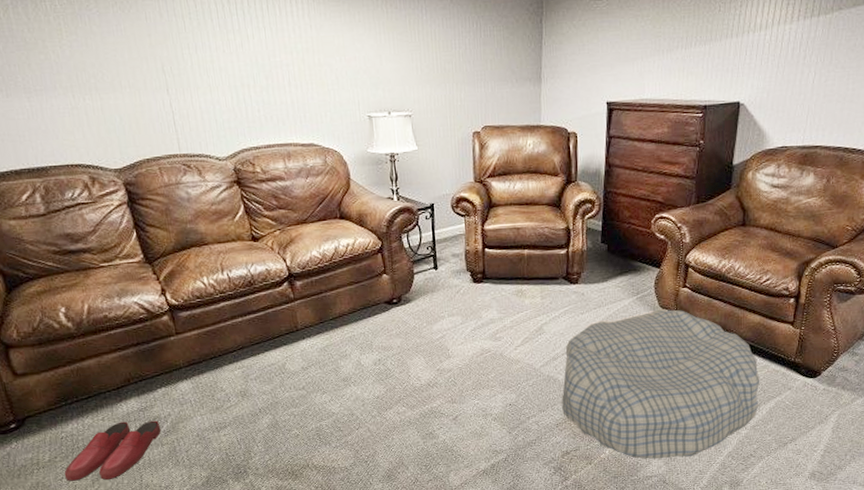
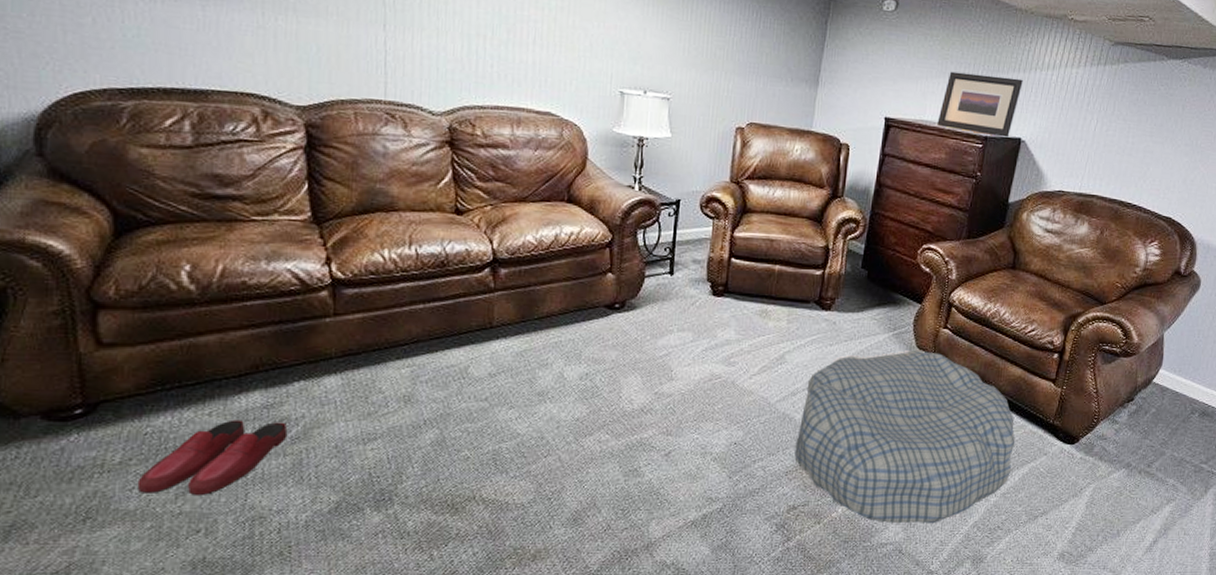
picture frame: none [657,44,737,104] -> present [937,71,1023,138]

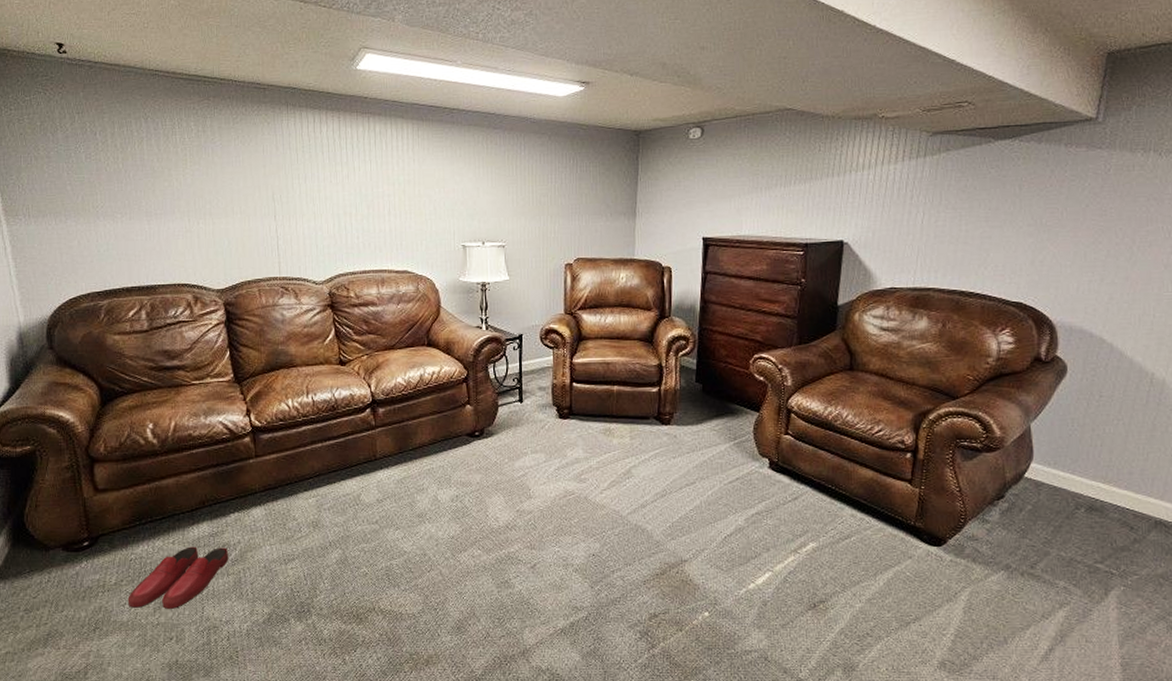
dog bed: present [794,351,1016,524] -> none [650,458,875,631]
picture frame: present [937,71,1023,138] -> none [755,183,838,242]

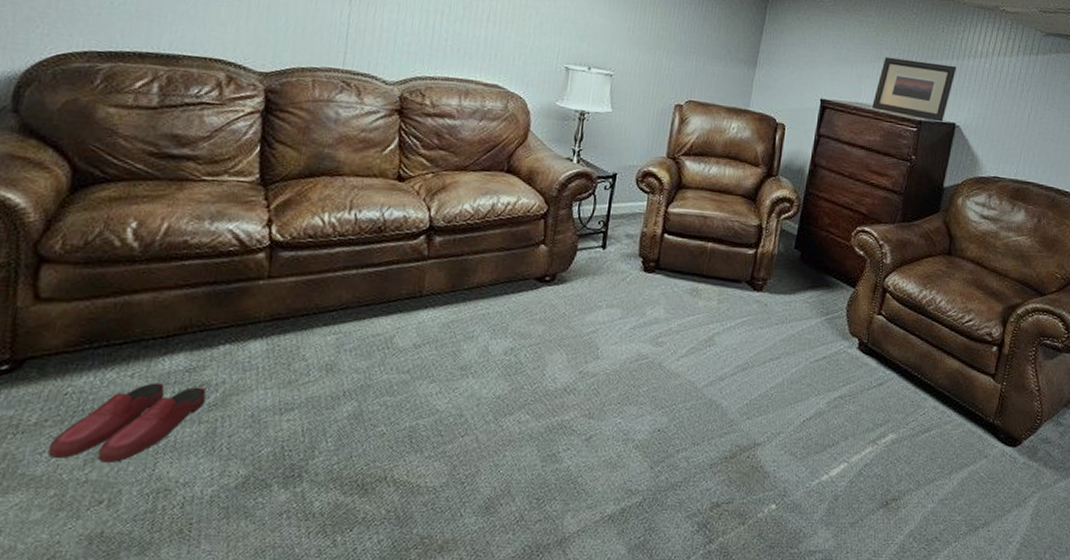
picture frame: none [755,183,838,242] -> present [872,57,957,122]

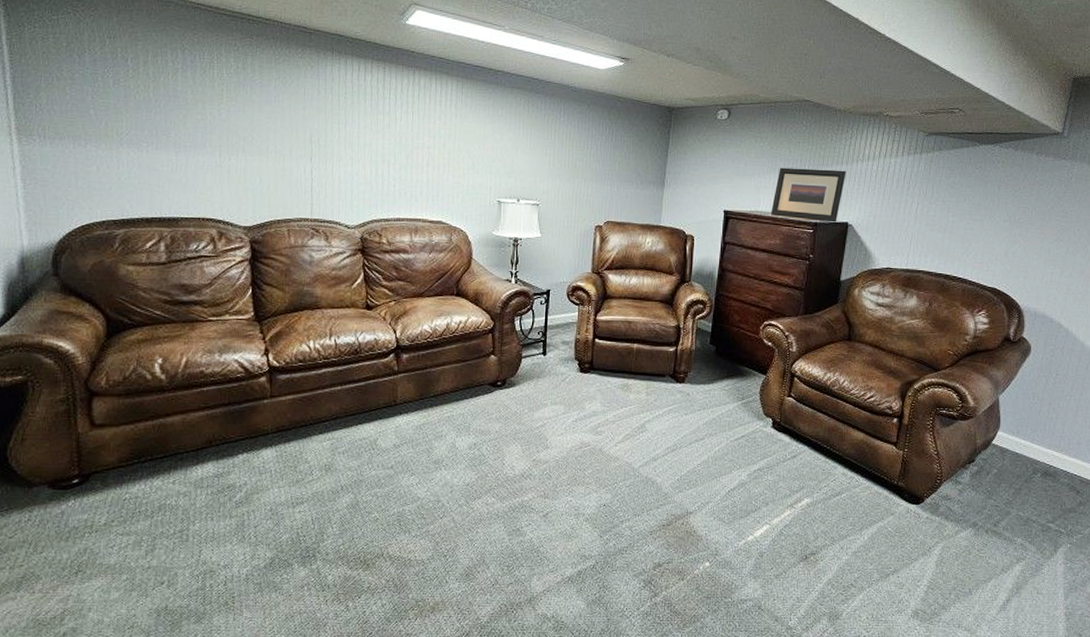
slippers: present [48,382,206,463] -> none [117,487,233,552]

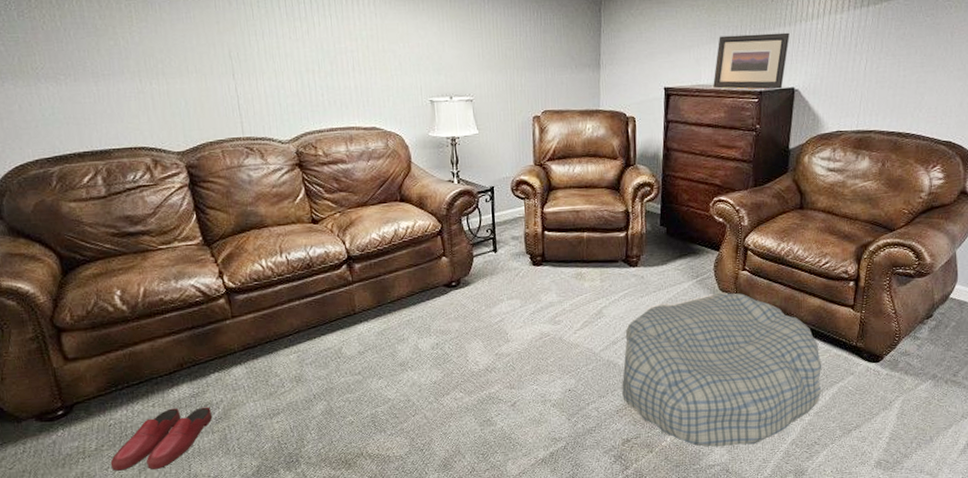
slippers: none [117,487,233,552] -> present [110,407,213,471]
dog bed: none [658,418,862,581] -> present [622,293,822,447]

